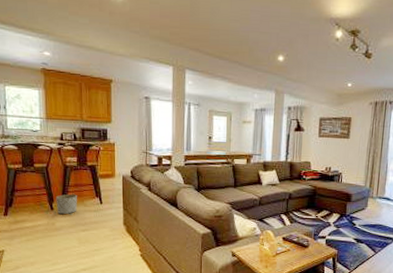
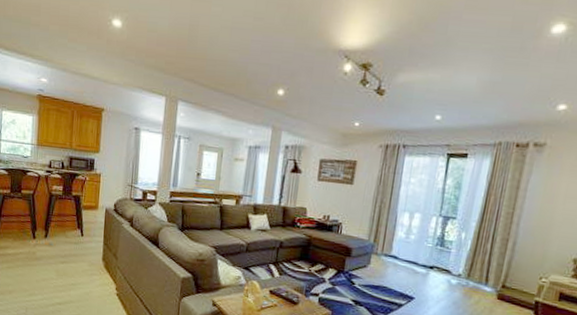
planter: present [56,194,78,215] -> none [38,223,60,245]

